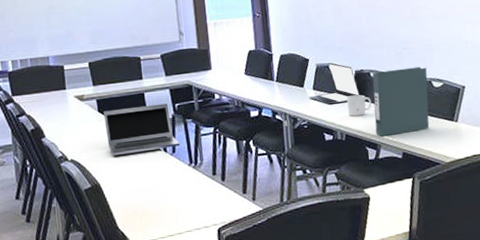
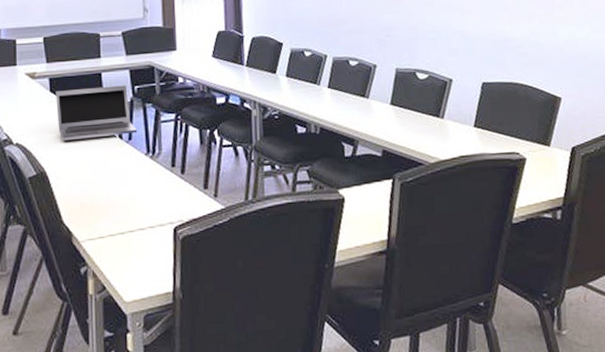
laptop: present [308,63,360,105] -> none [281,48,337,94]
mug: present [346,94,372,116] -> none [322,84,350,108]
binder: present [372,66,430,136] -> none [351,56,413,131]

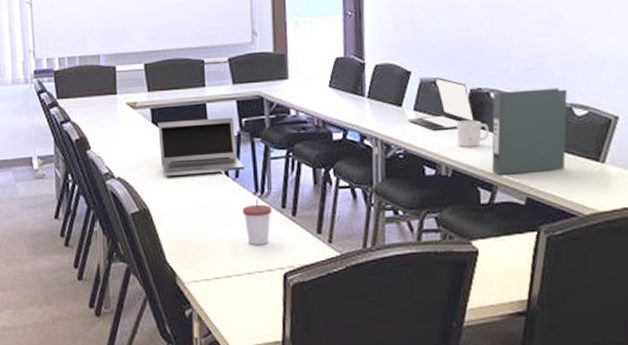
cup: none [135,159,163,203] -> present [242,199,273,246]
laptop: none [281,48,337,94] -> present [407,77,474,130]
mug: none [322,84,350,108] -> present [456,120,489,147]
binder: none [351,56,413,131] -> present [491,88,567,175]

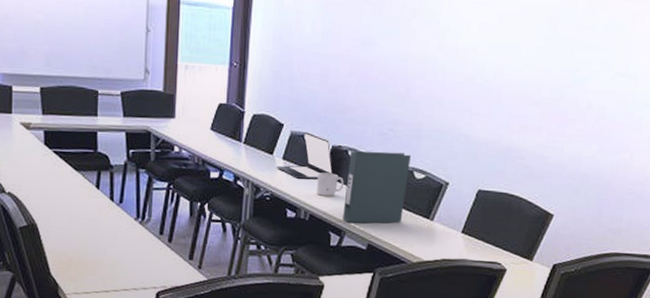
laptop: present [158,117,245,176] -> none [50,144,129,197]
cup: present [242,199,273,246] -> none [123,224,151,266]

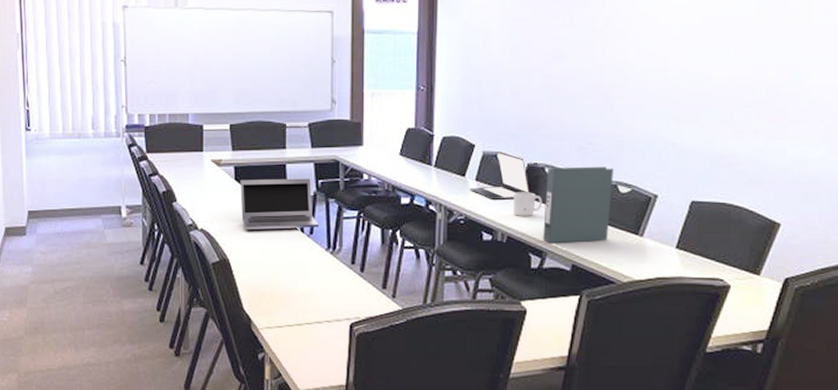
laptop: none [50,144,129,197] -> present [240,178,320,230]

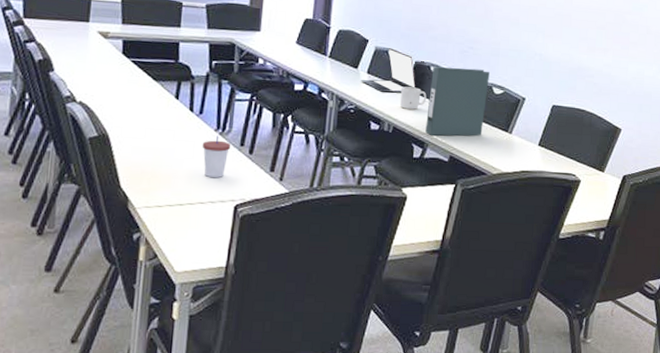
laptop: present [240,178,320,230] -> none [126,54,210,108]
cup: none [315,255,343,298] -> present [202,135,231,178]

